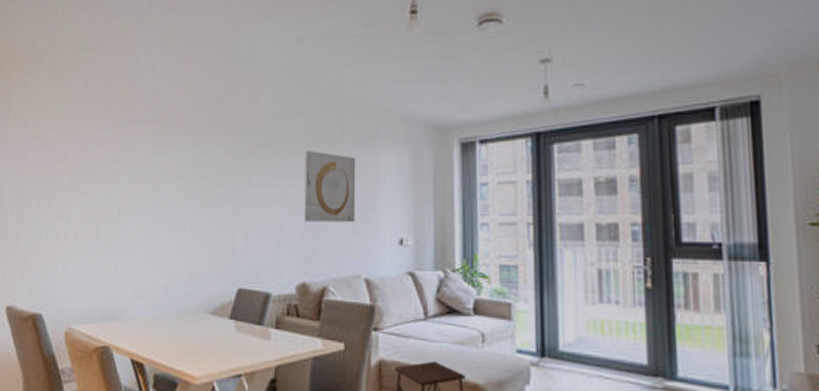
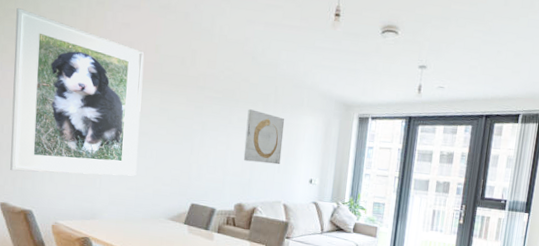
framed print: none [18,68,173,265] -> present [10,8,144,176]

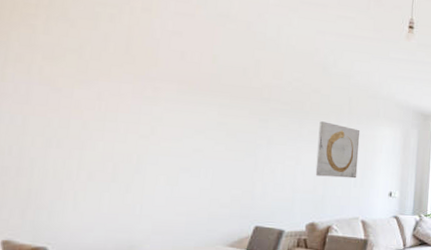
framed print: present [10,8,144,176] -> none [18,13,199,201]

